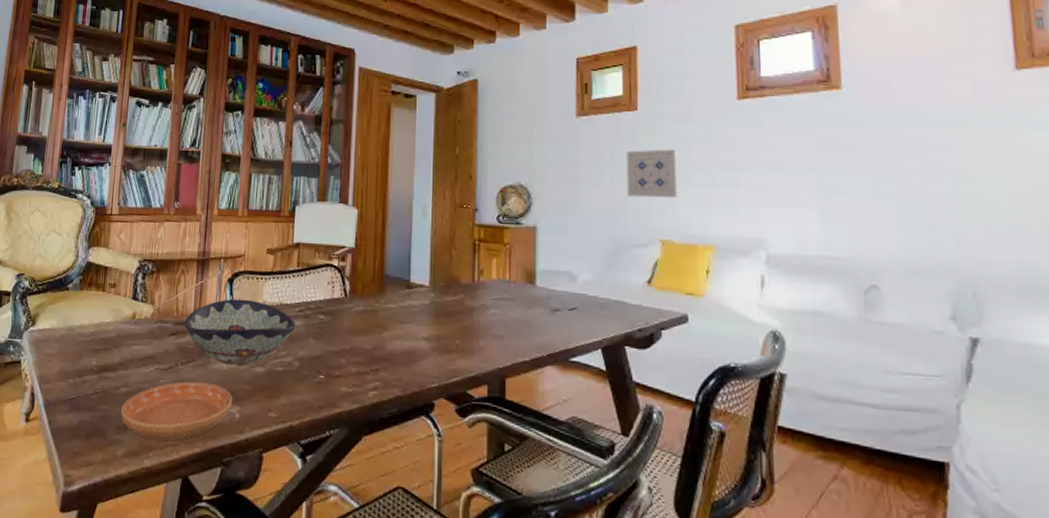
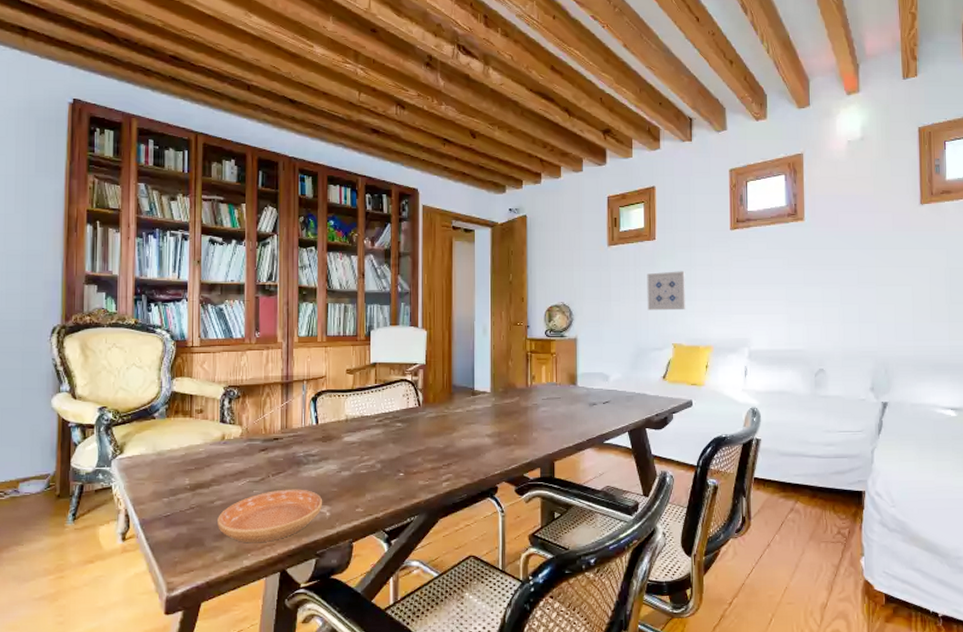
decorative bowl: present [184,299,296,366] -> none [272,415,376,473]

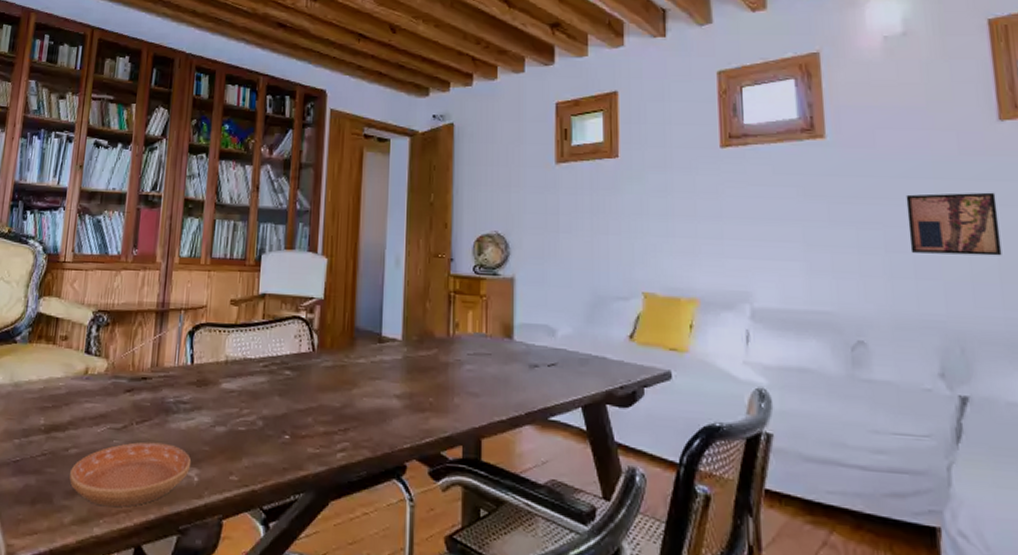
wall art: present [647,271,686,311] -> none [607,198,661,250]
wall art: none [856,257,915,304] -> present [906,192,1002,256]

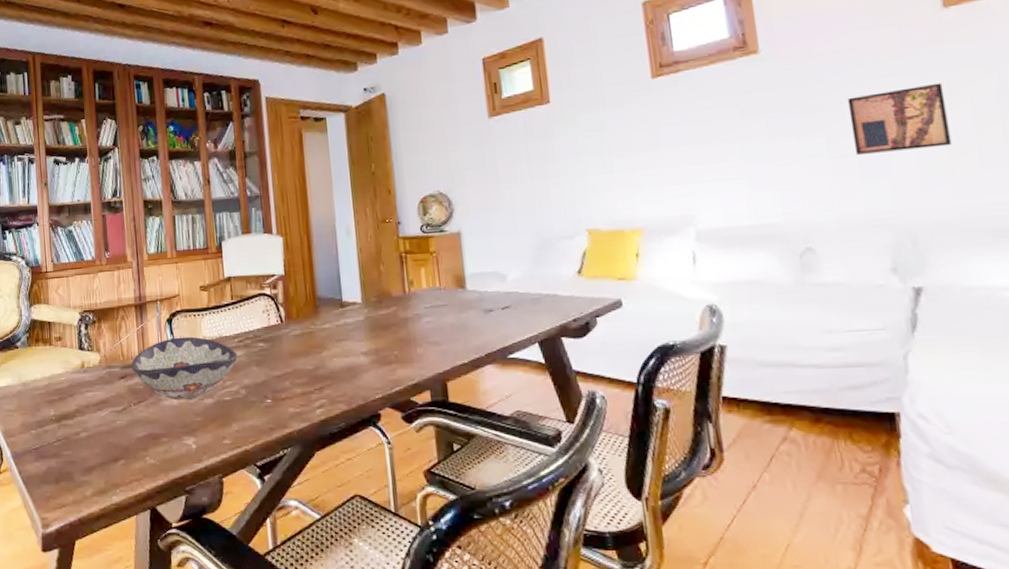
saucer: present [69,441,192,507] -> none [84,419,188,478]
decorative bowl: none [140,353,260,425] -> present [130,336,238,401]

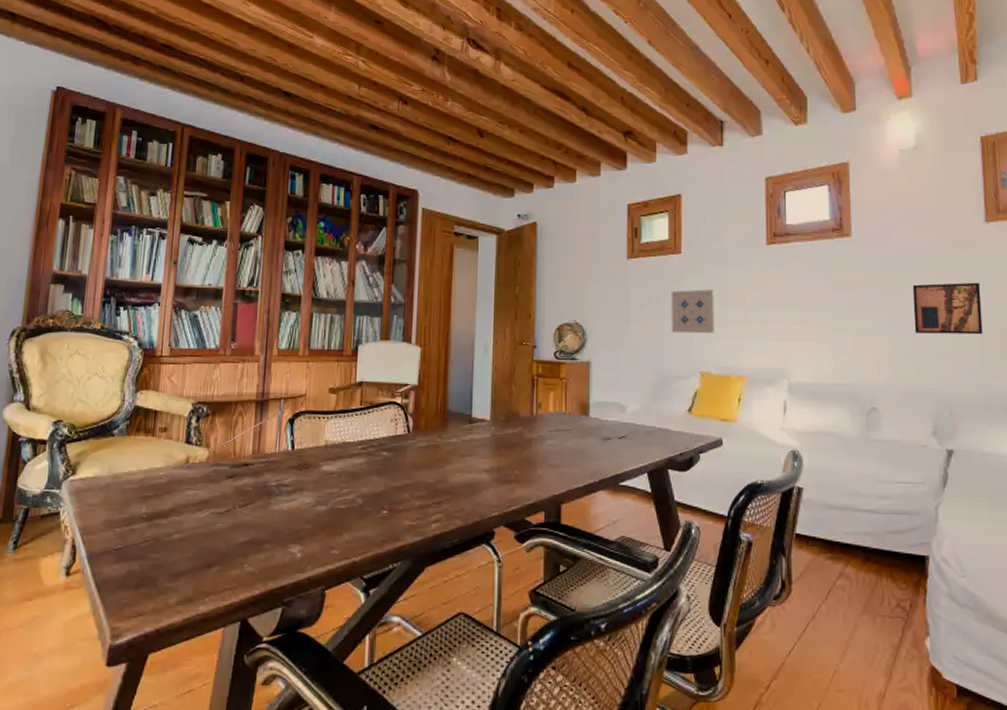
decorative bowl: present [130,336,238,401] -> none [242,439,359,506]
wall art: none [543,137,601,191] -> present [671,289,716,334]

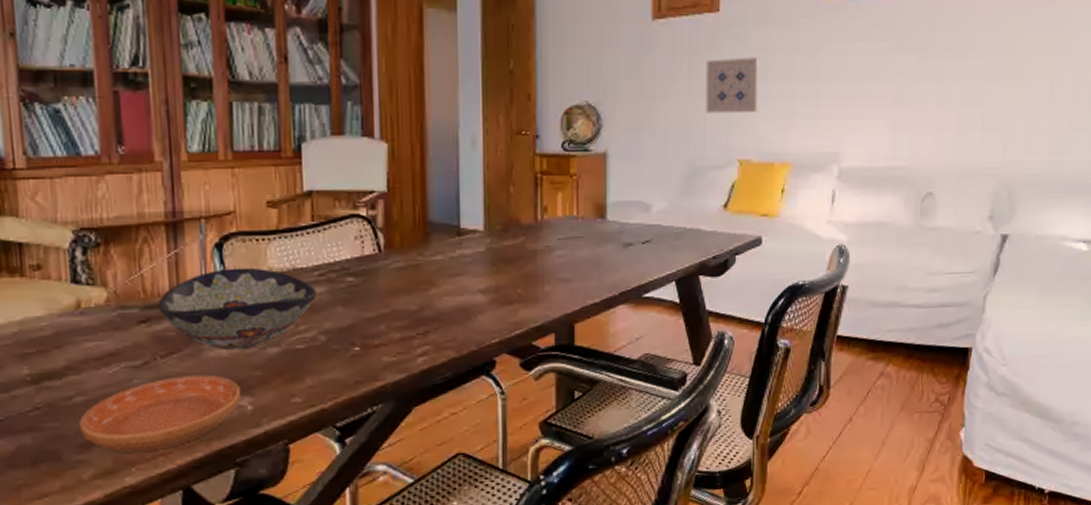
saucer: none [174,523,294,586] -> present [80,374,242,454]
decorative bowl: none [242,439,359,506] -> present [157,267,317,351]
wall art: present [912,282,983,335] -> none [981,42,1057,104]

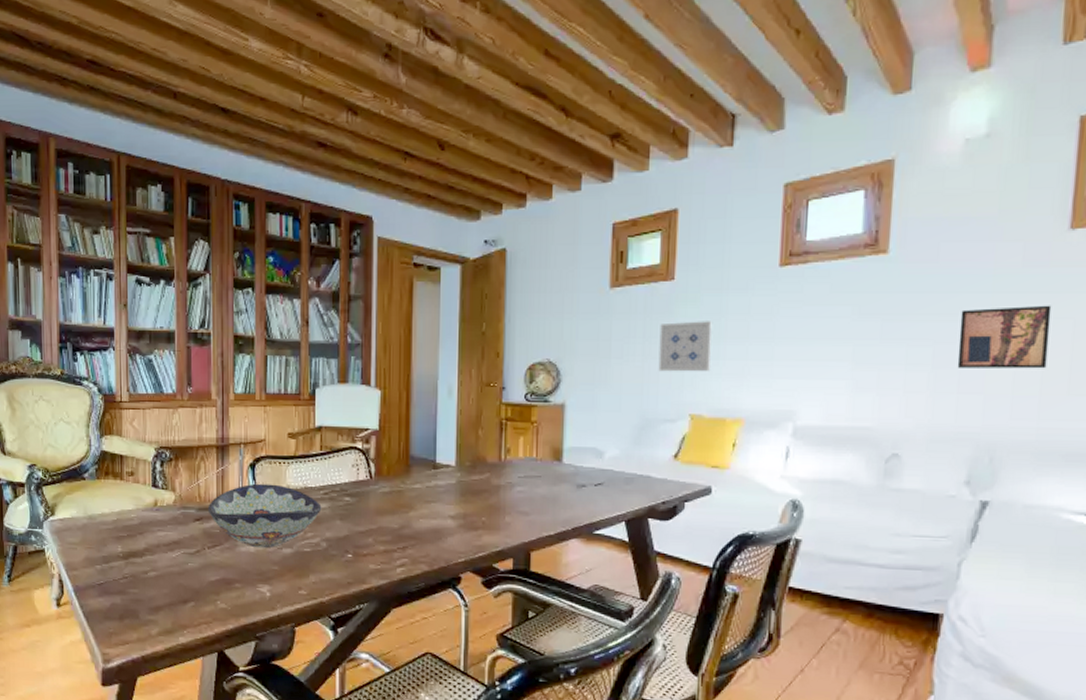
saucer: present [80,374,242,454] -> none [152,564,263,620]
wall art: none [981,42,1057,104] -> present [957,305,1052,369]

